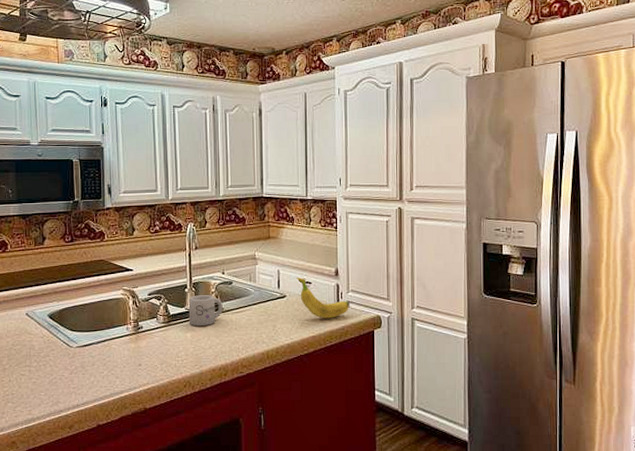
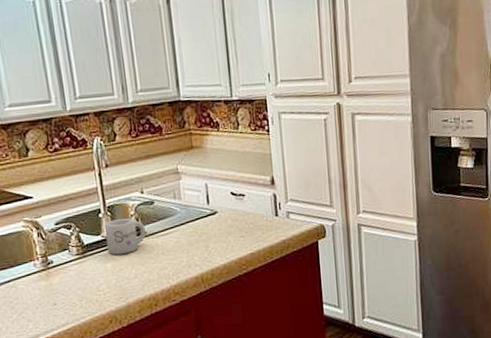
banana: present [296,277,350,318] -> none [227,190,290,233]

